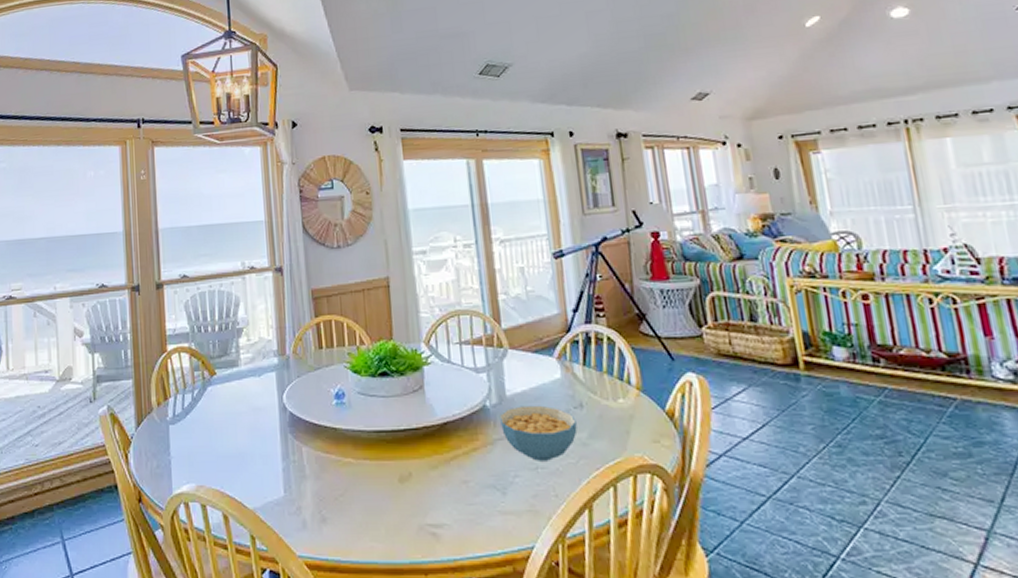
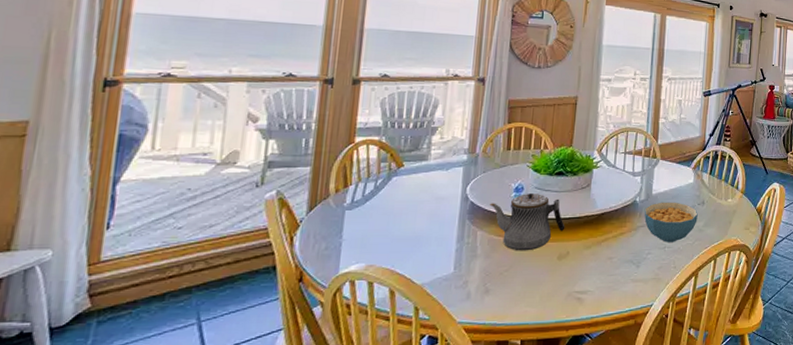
teapot: none [310,400,402,472] -> present [489,194,565,251]

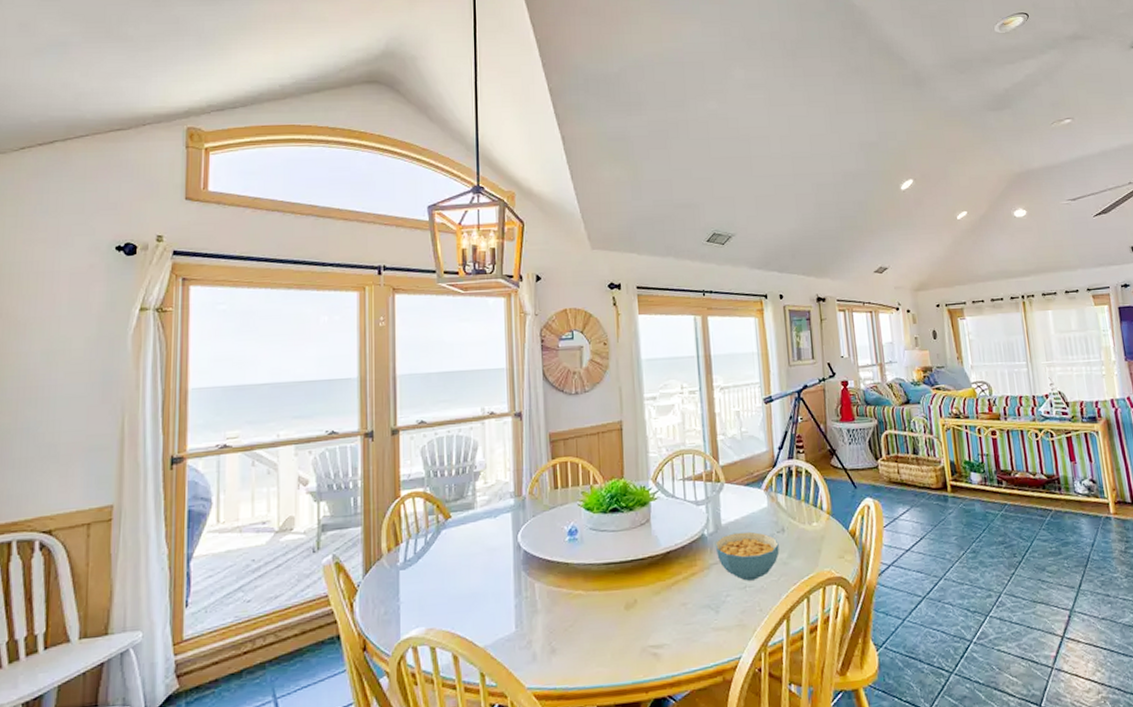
teapot: present [489,194,565,251] -> none [544,535,629,603]

